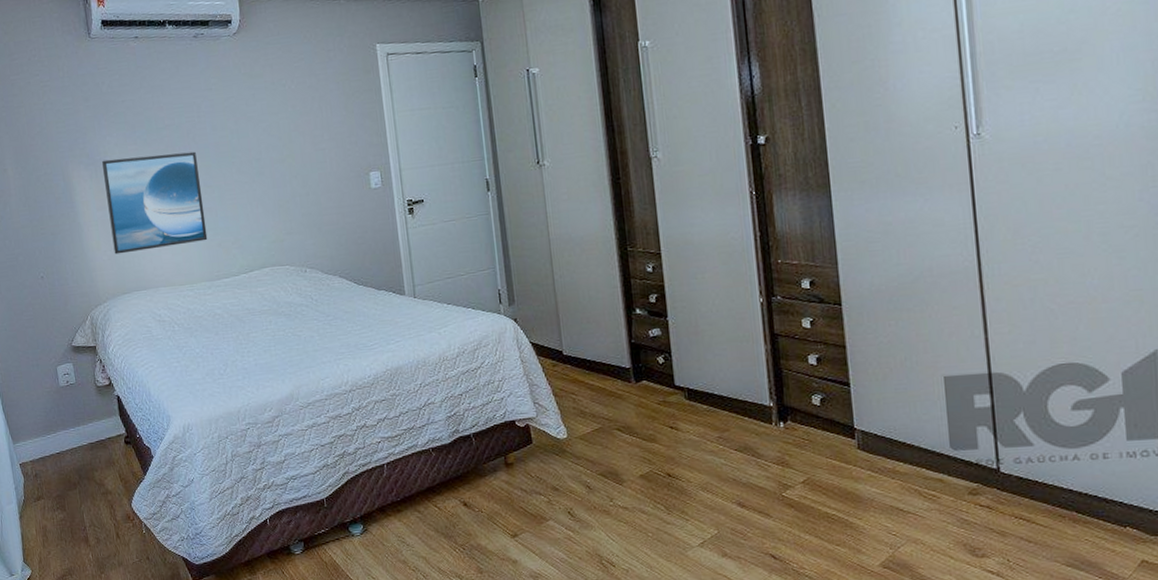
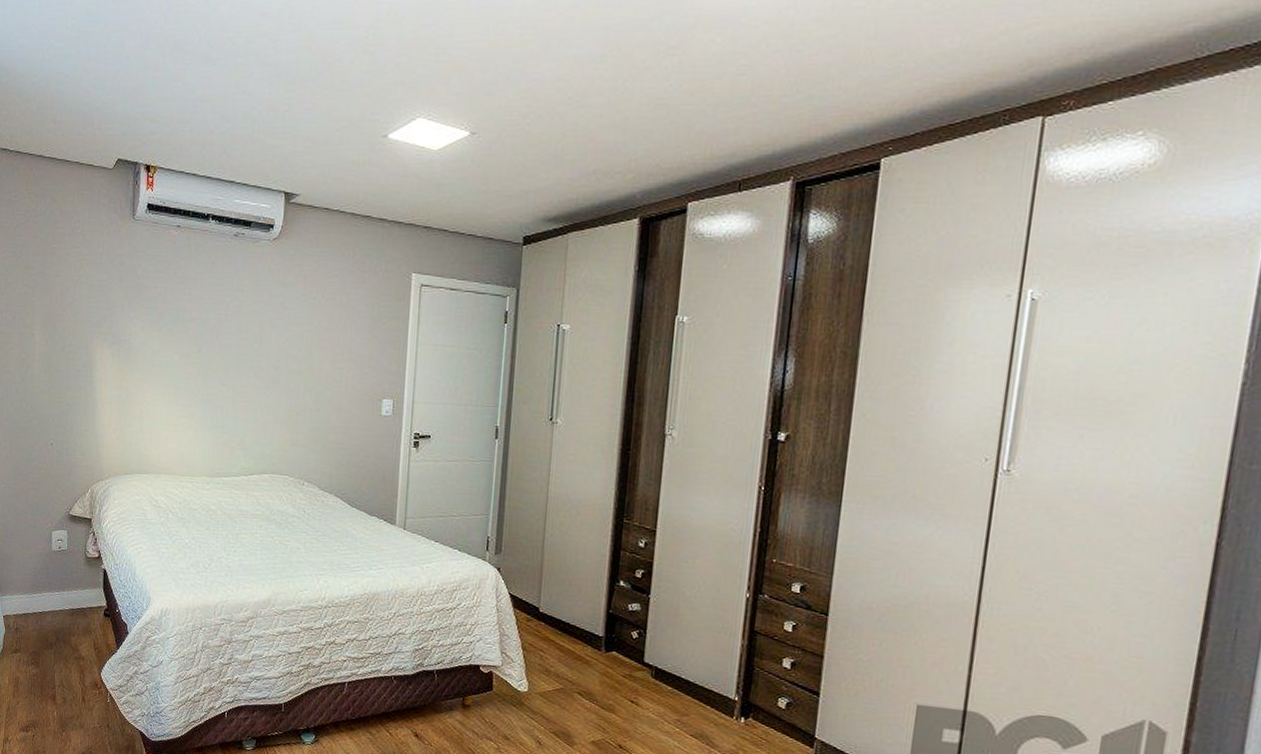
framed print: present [102,151,208,255] -> none [123,341,217,438]

